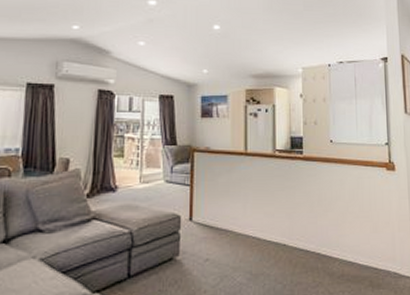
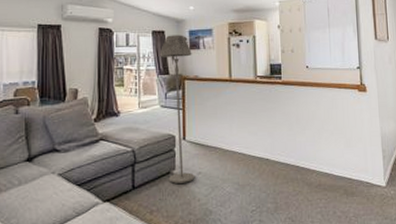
floor lamp: none [166,100,204,272] -> present [159,35,195,184]

